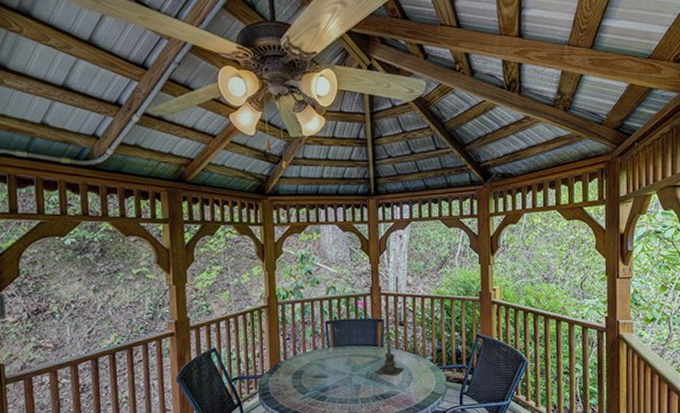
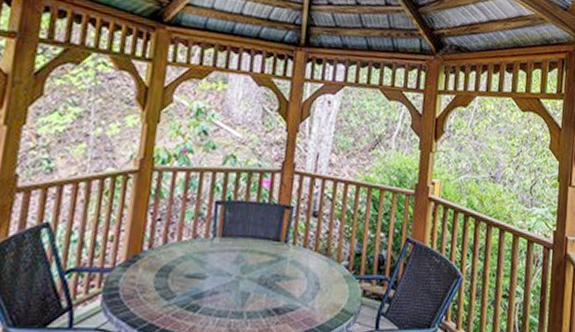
candle holder: present [376,330,404,377] -> none [272,221,311,285]

